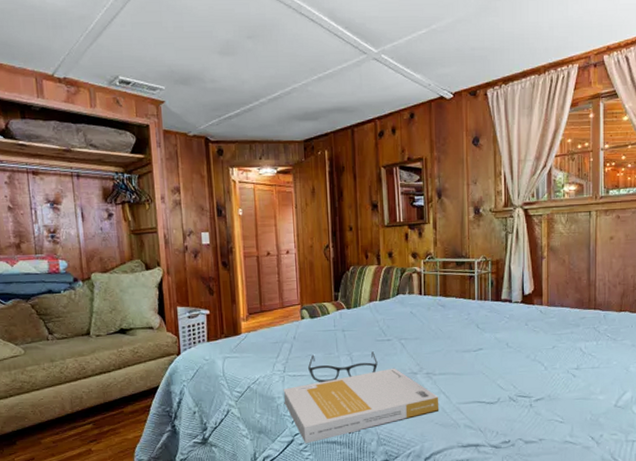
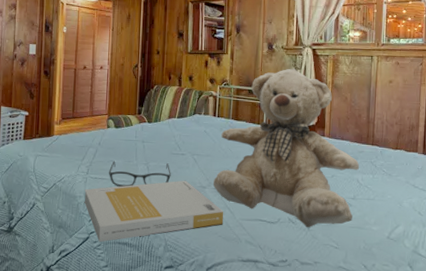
teddy bear: none [424,233,581,404] -> present [212,68,359,227]

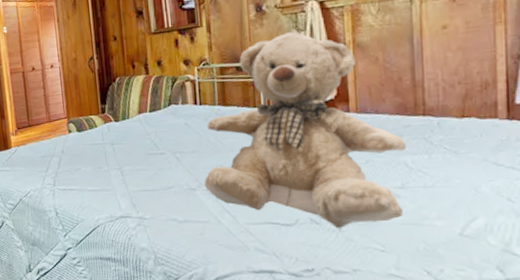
book: present [84,180,224,243] -> none [54,183,224,259]
eyeglasses: present [109,161,171,187] -> none [78,165,151,197]

